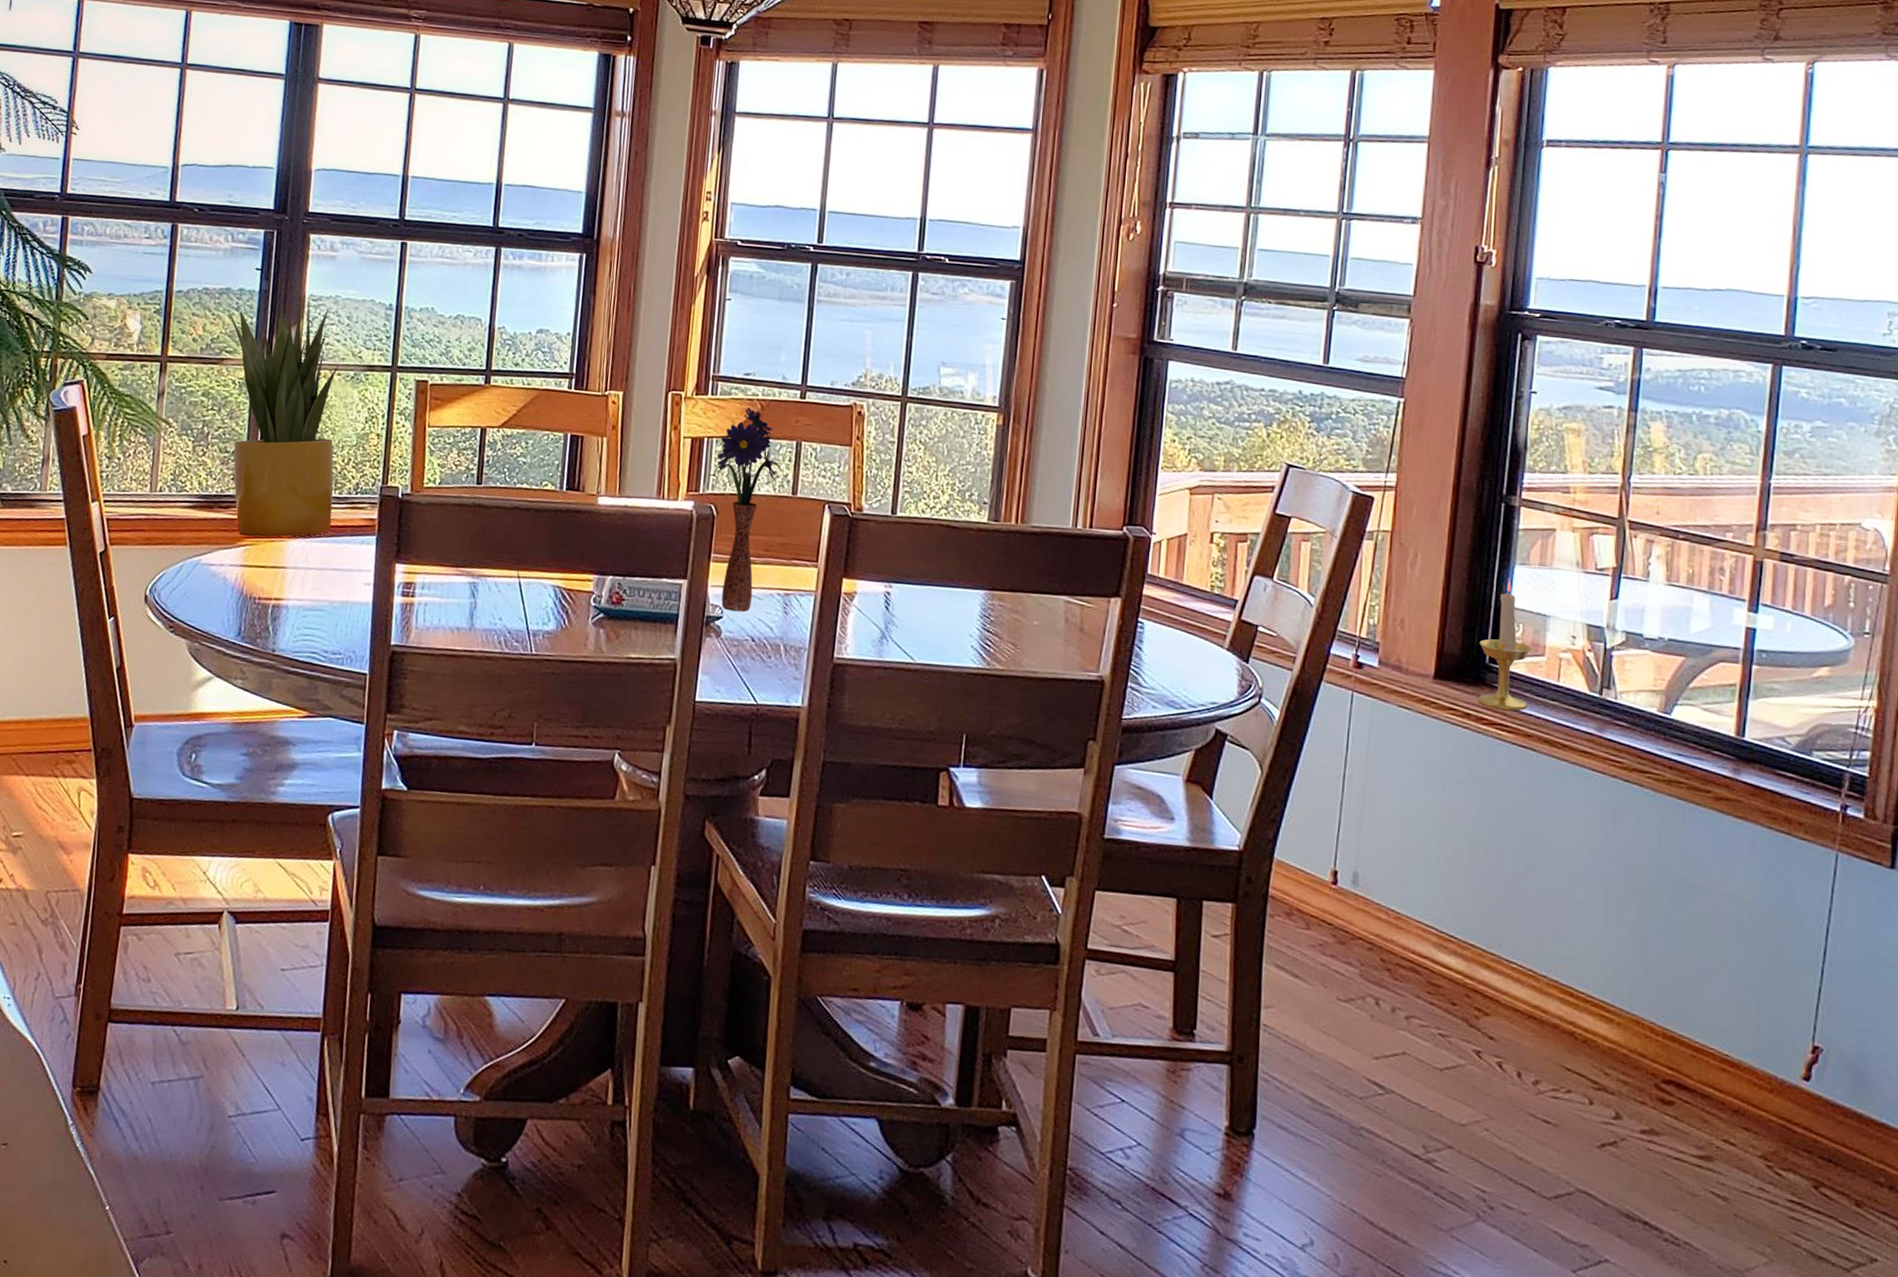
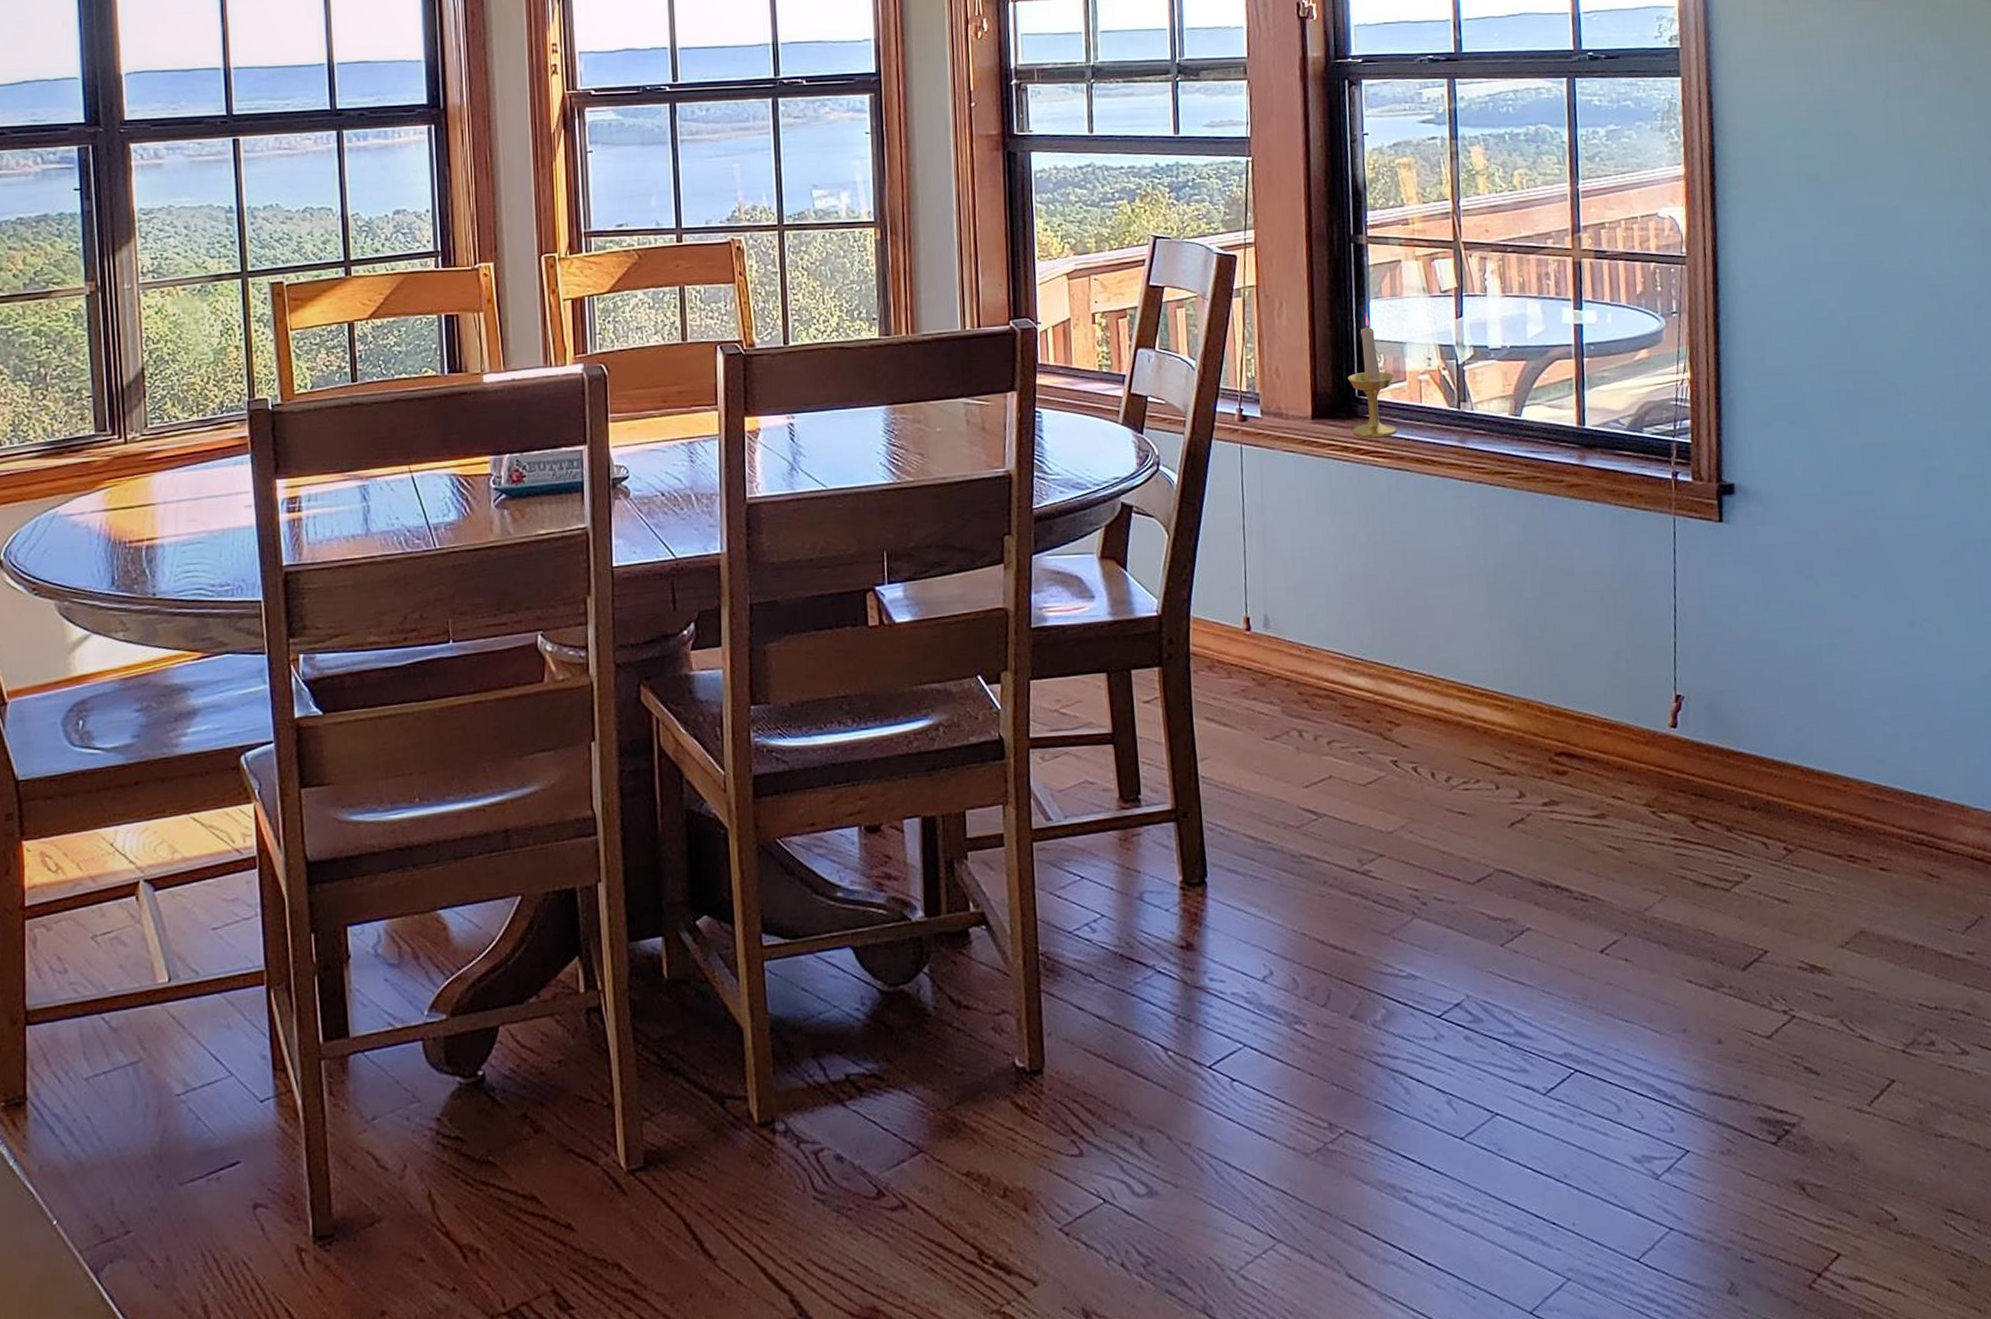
planter: present [227,298,340,537] -> none [48,212,199,478]
flower arrangement: present [716,408,779,613] -> none [600,259,665,470]

